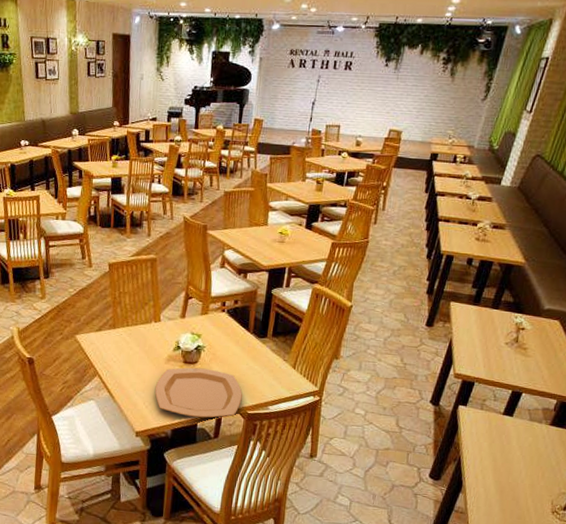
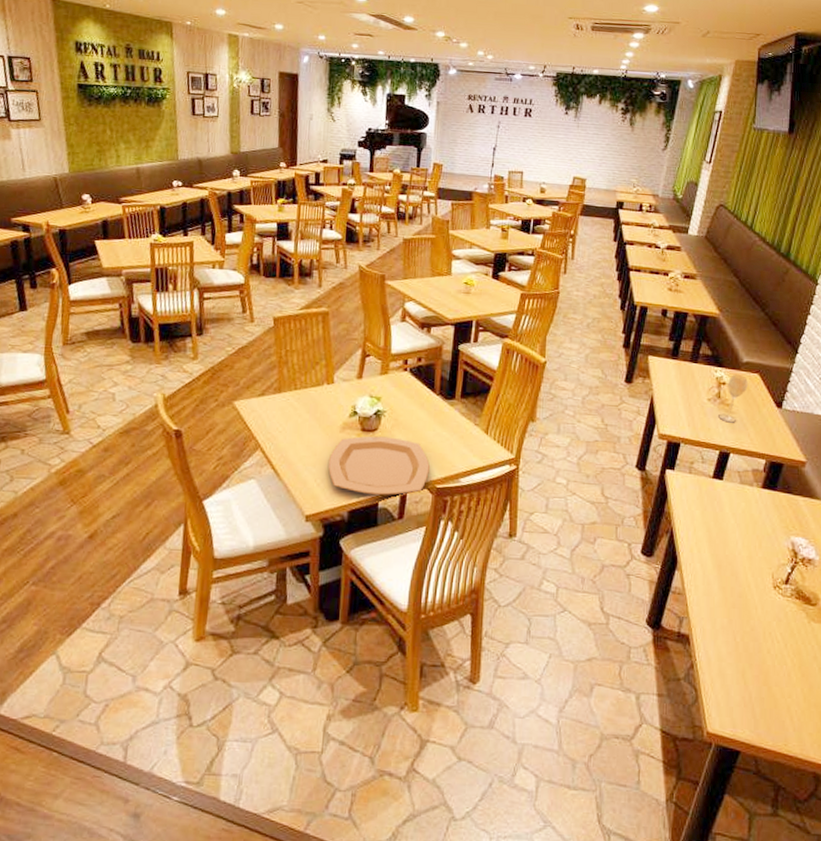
wineglass: none [514,320,547,366] -> present [718,374,748,423]

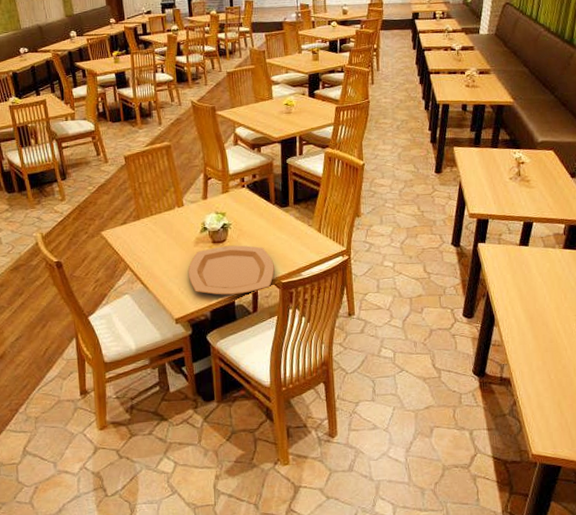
wineglass: present [718,374,748,423] -> none [520,153,544,197]

